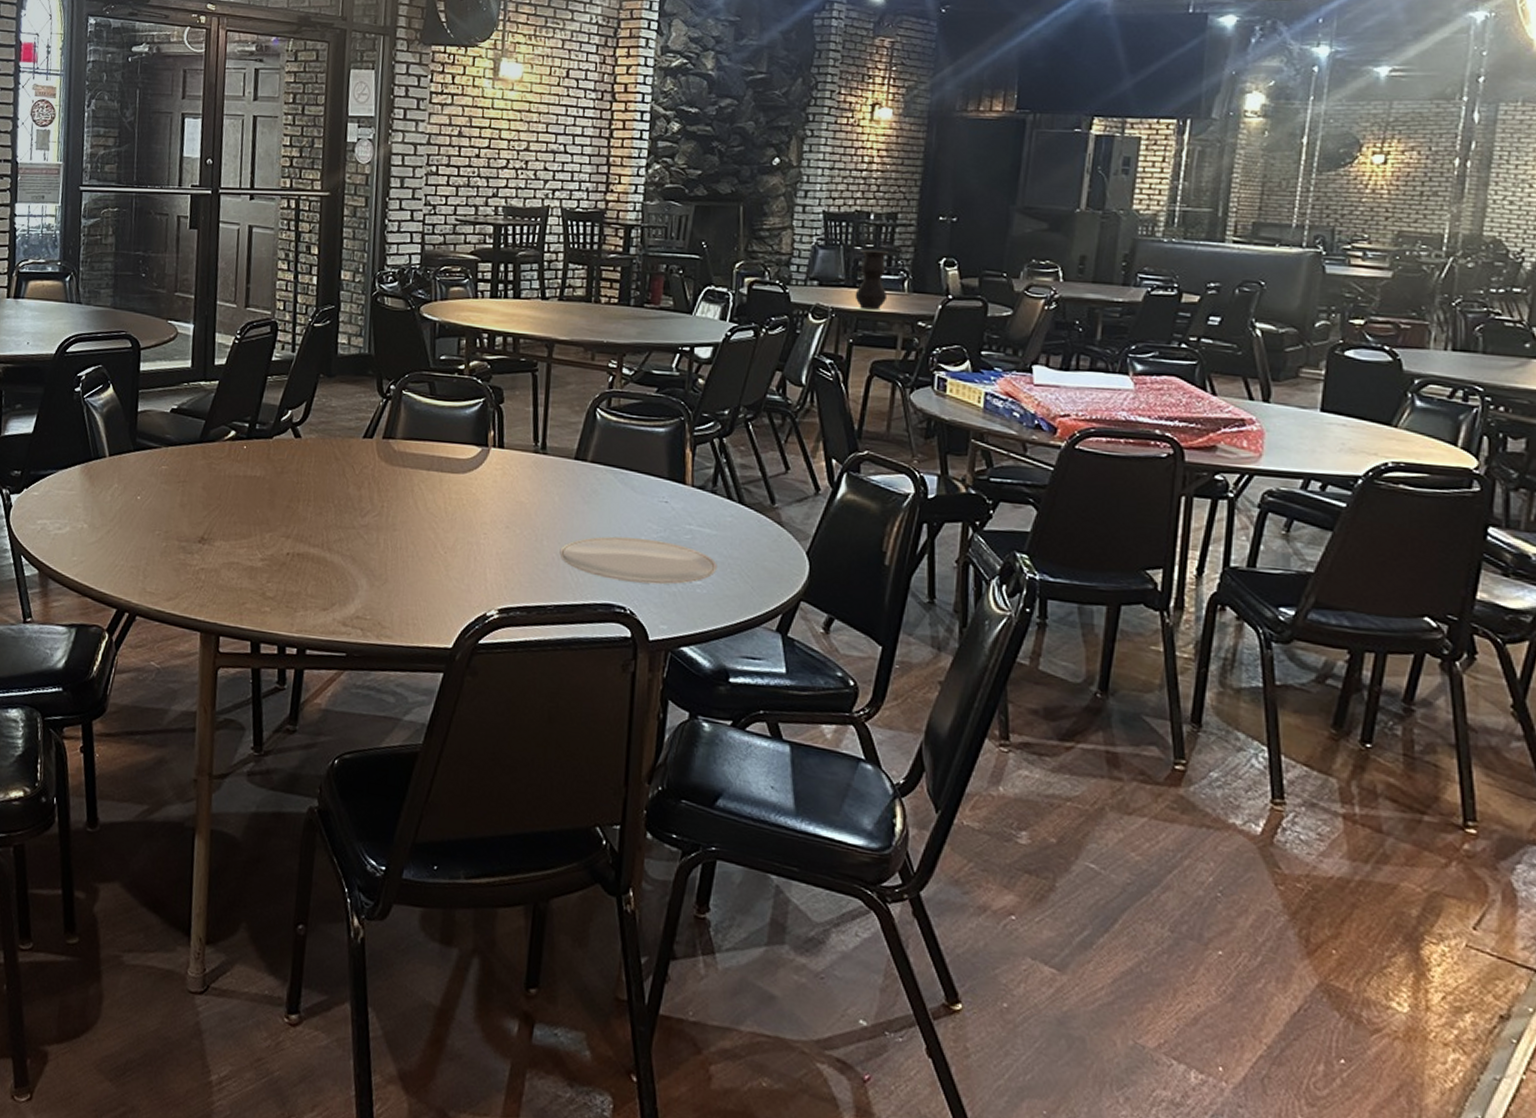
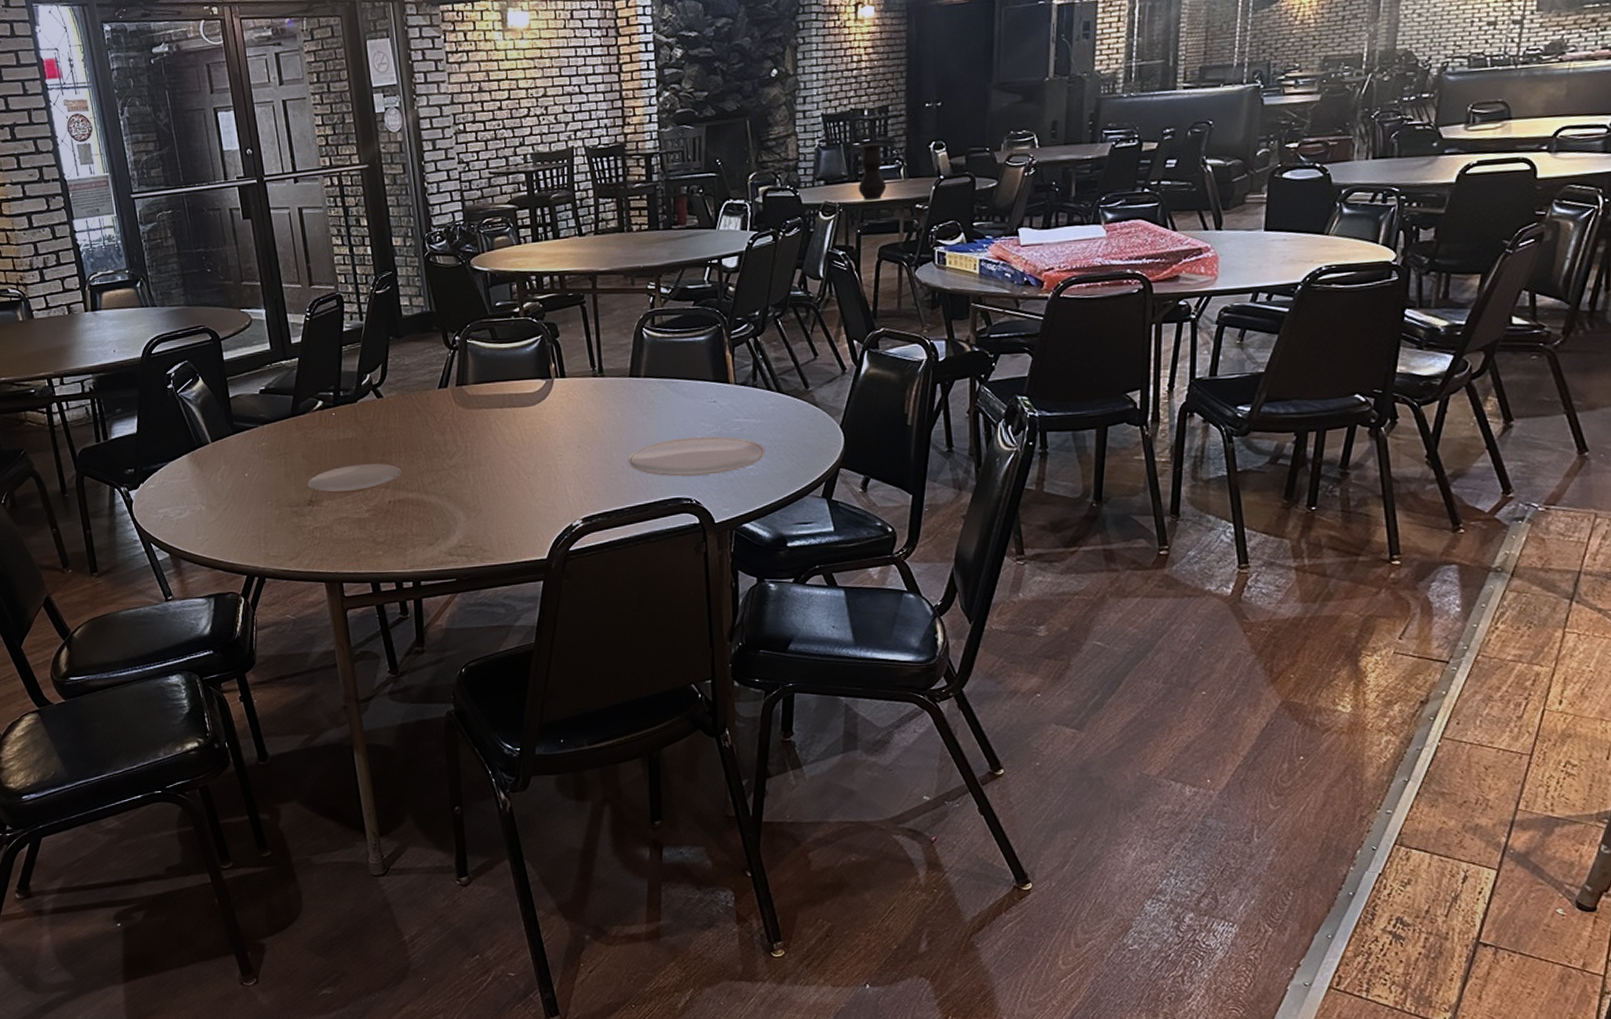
plate: none [202,506,307,537] -> present [307,463,402,494]

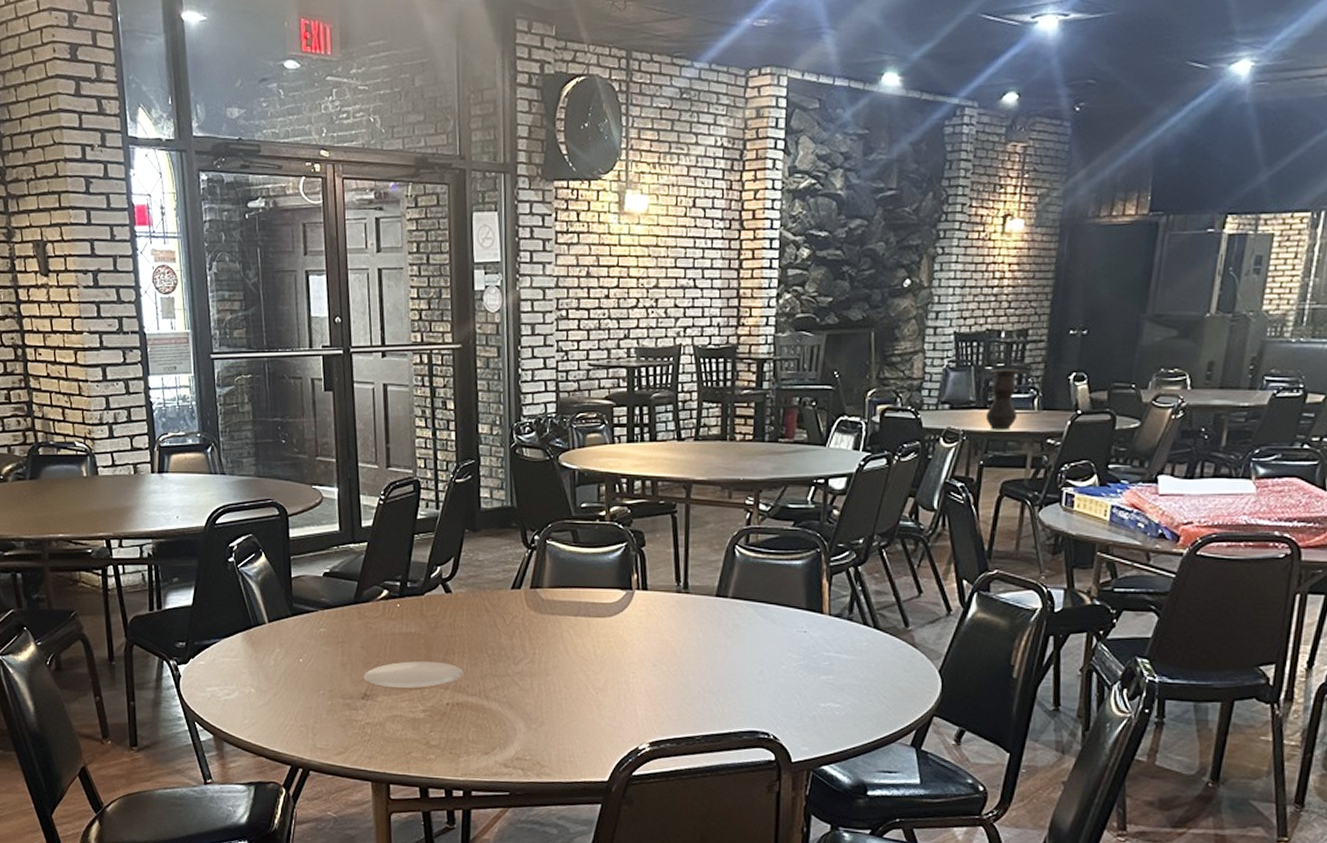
plate: present [628,436,765,477] -> none [705,667,854,710]

